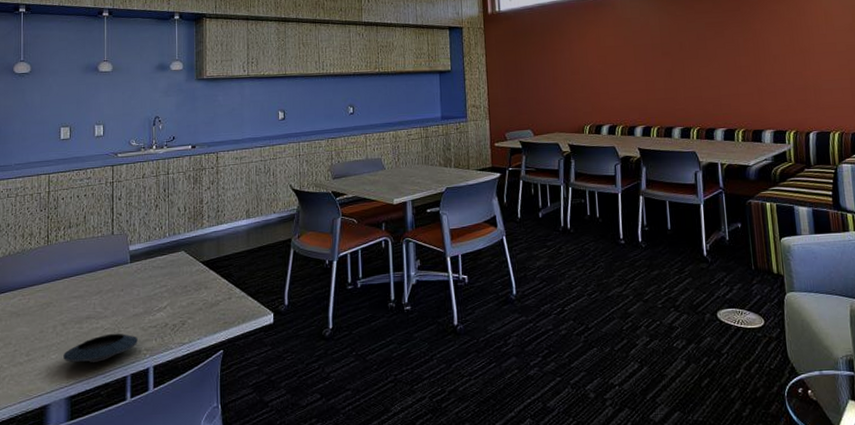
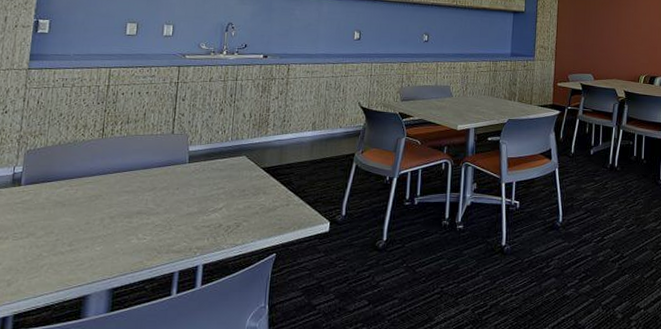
saucer: present [63,333,138,362] -> none [109,230,189,257]

